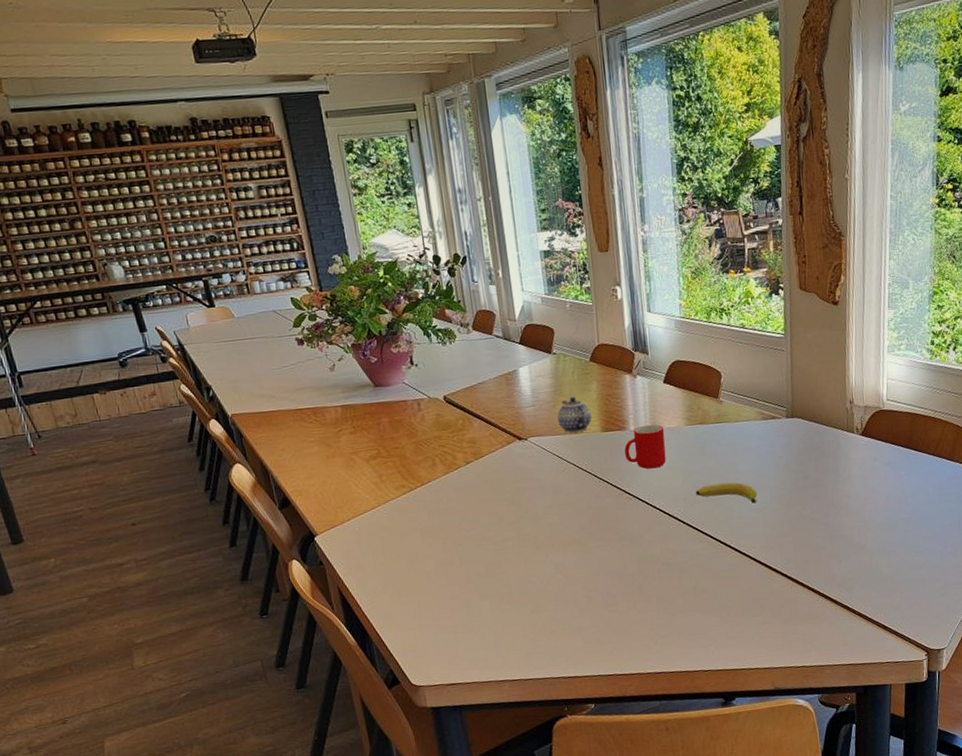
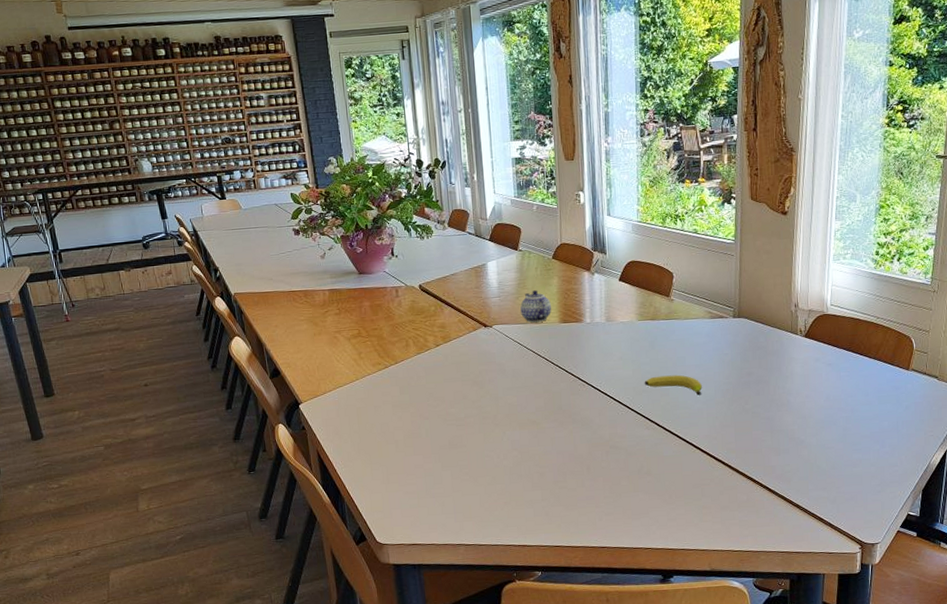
cup: present [624,424,666,469] -> none [580,318,618,359]

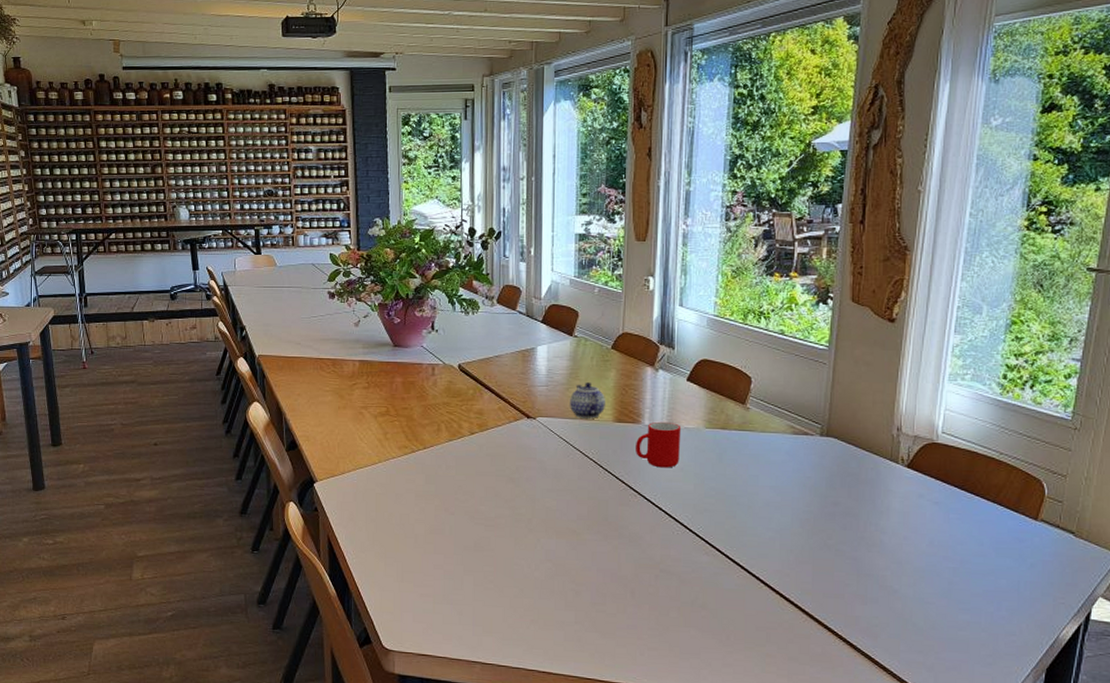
cup: none [580,318,618,359] -> present [636,421,682,468]
fruit: present [644,374,703,395] -> none [707,494,777,522]

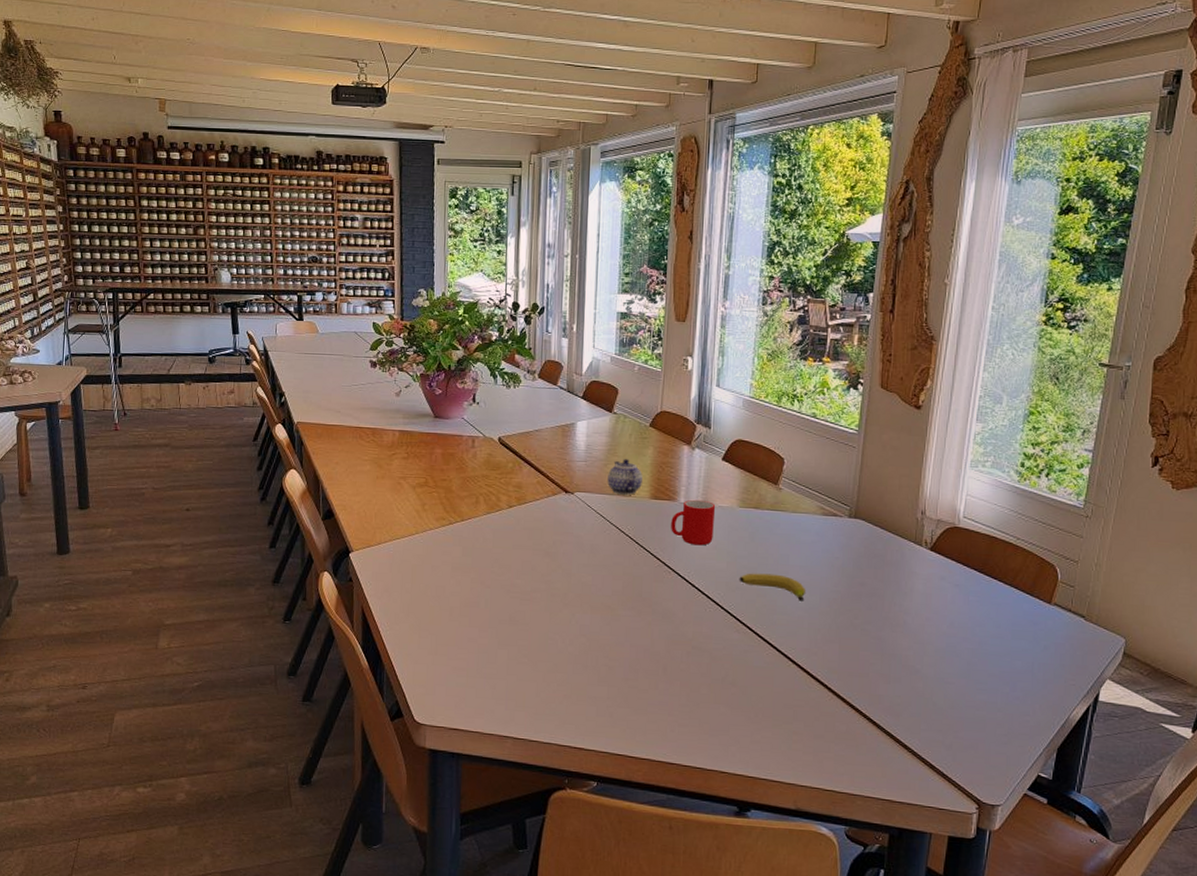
fruit: none [707,494,777,522] -> present [739,573,807,601]

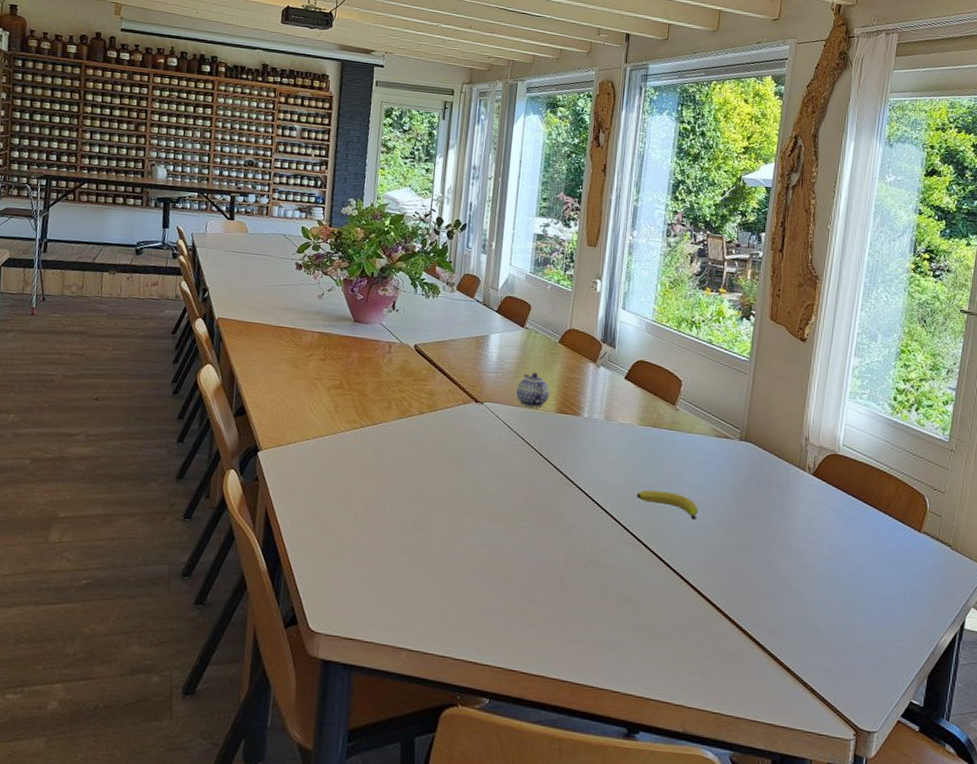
cup: present [671,499,716,546] -> none [574,415,617,461]

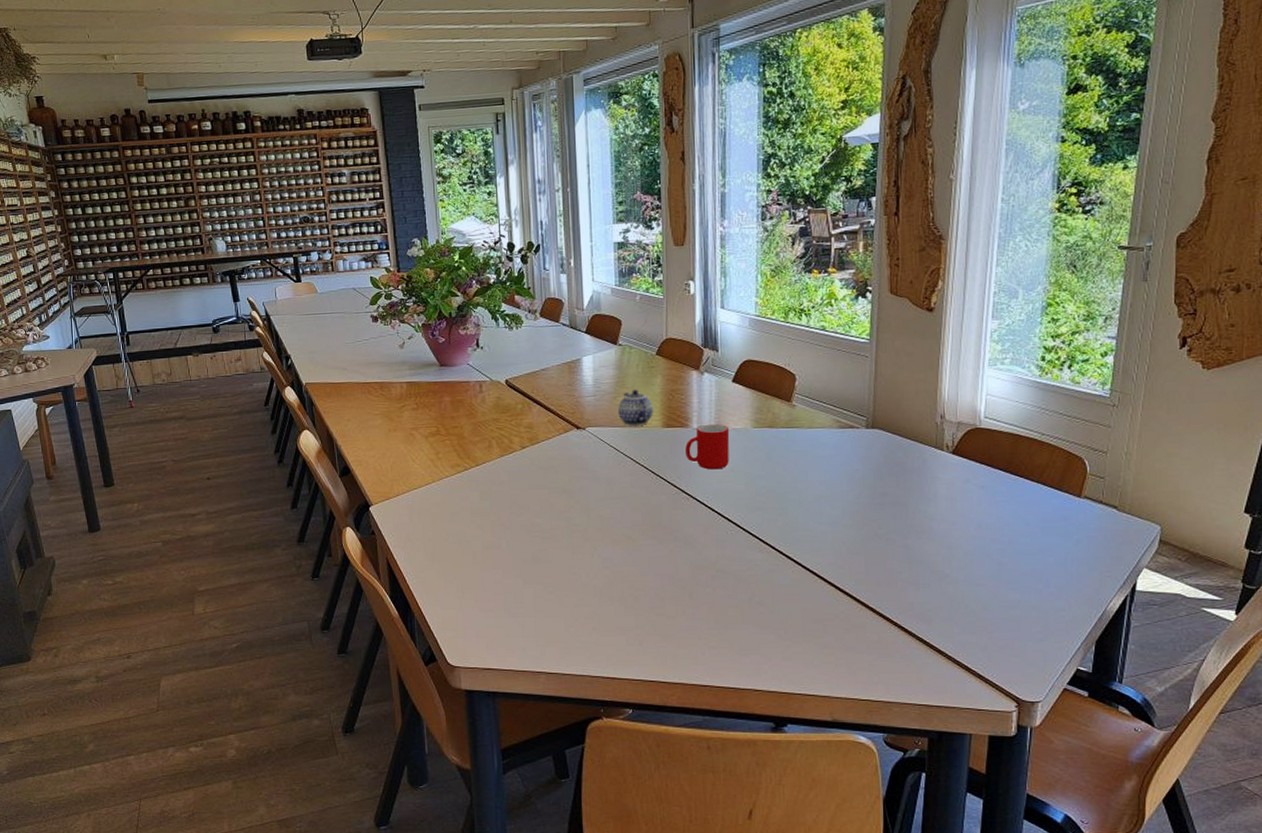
cup: none [574,415,617,461] -> present [685,423,730,470]
fruit: present [636,489,699,520] -> none [758,491,828,516]

